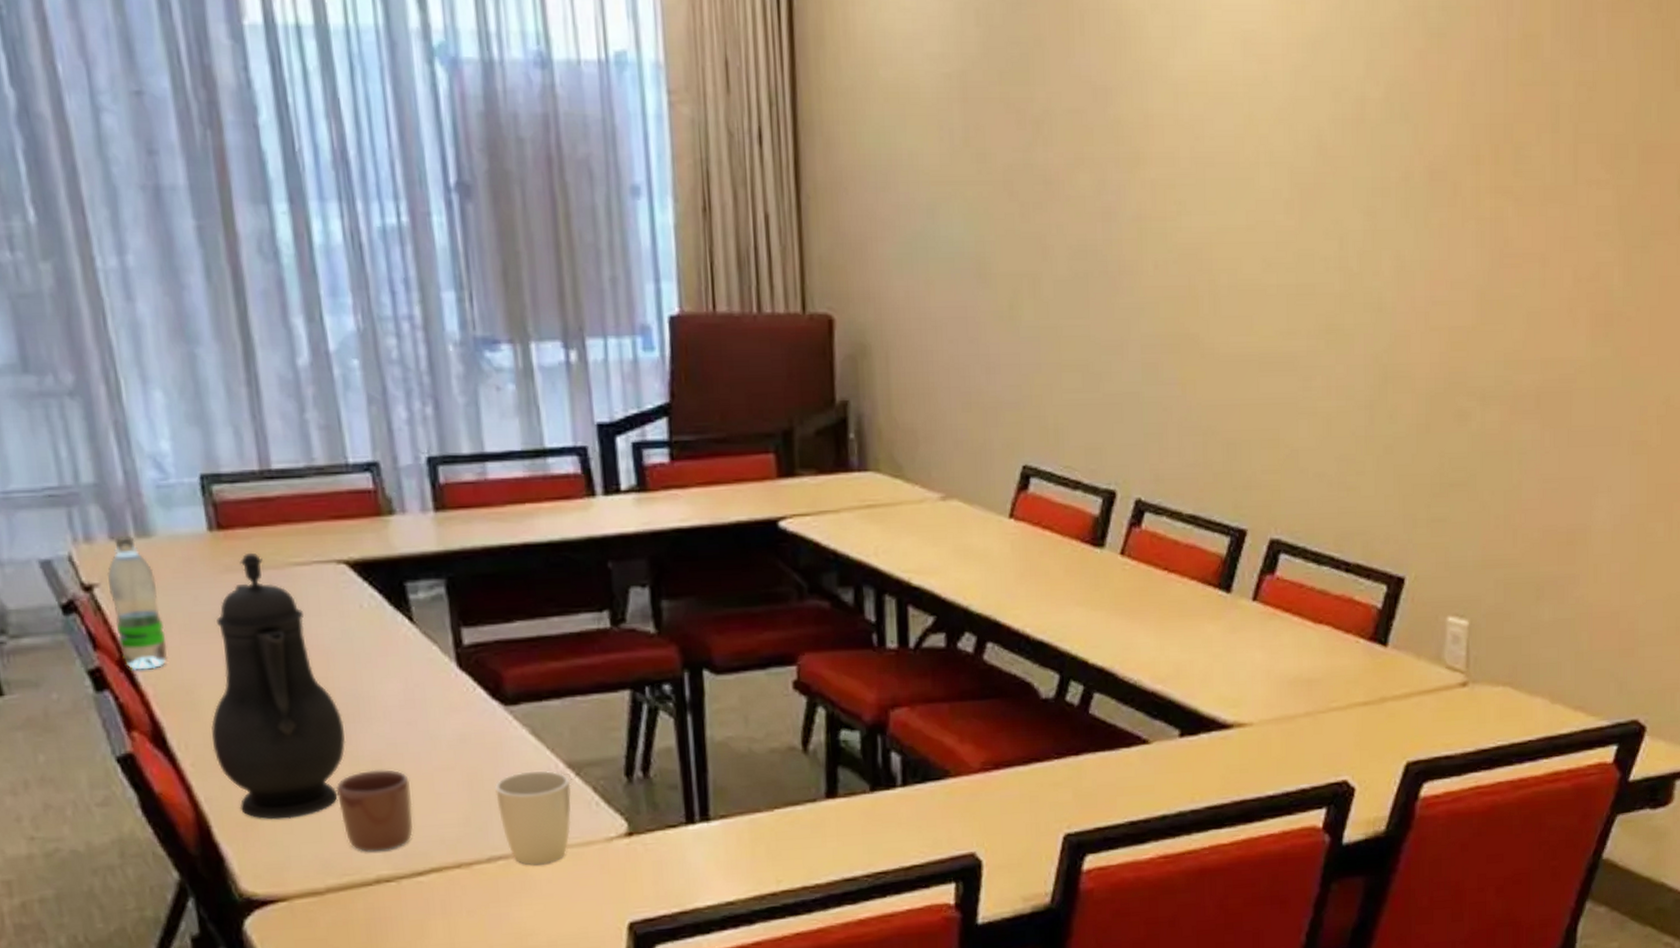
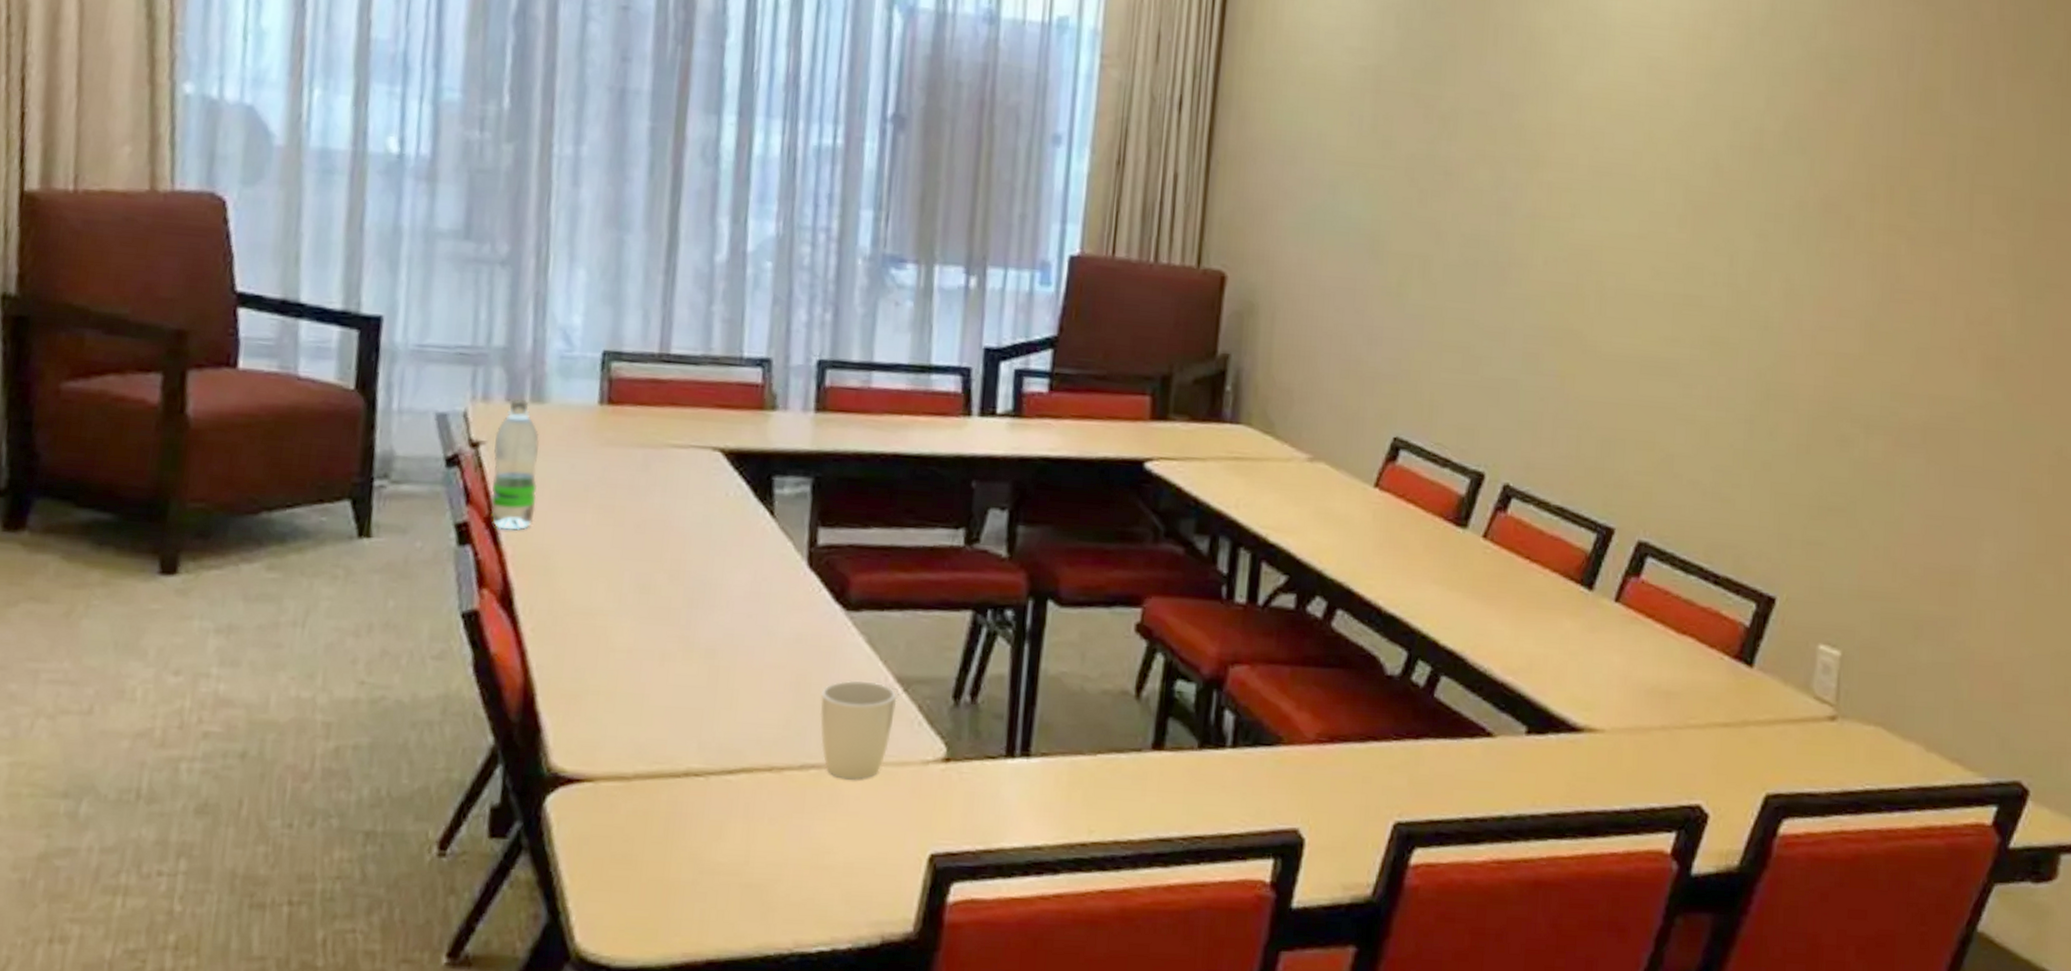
coffeepot: present [211,552,346,820] -> none [555,429,687,697]
cup: present [335,769,414,852] -> none [664,658,740,743]

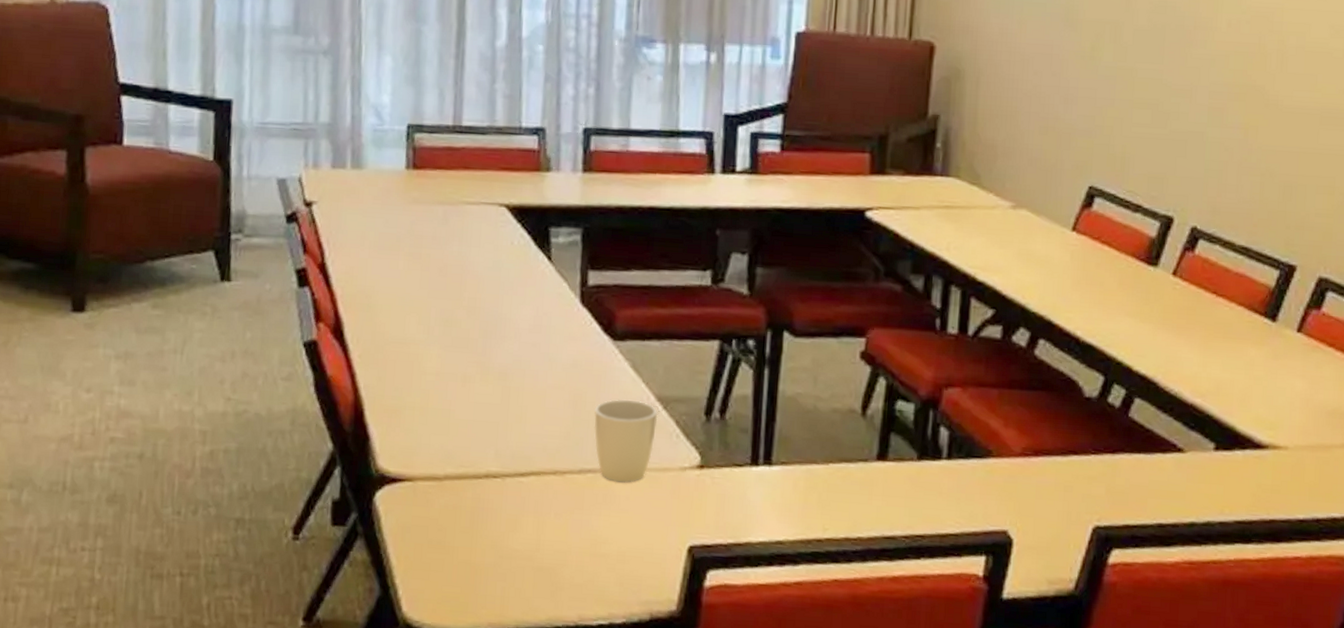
bottle: present [490,400,540,530] -> none [322,166,360,274]

